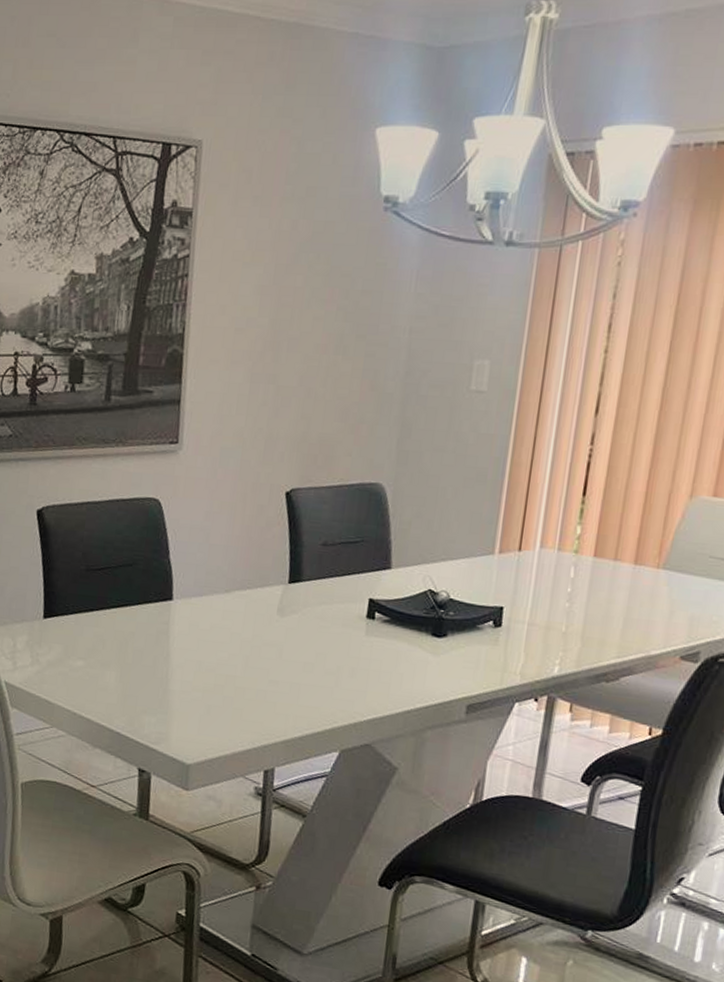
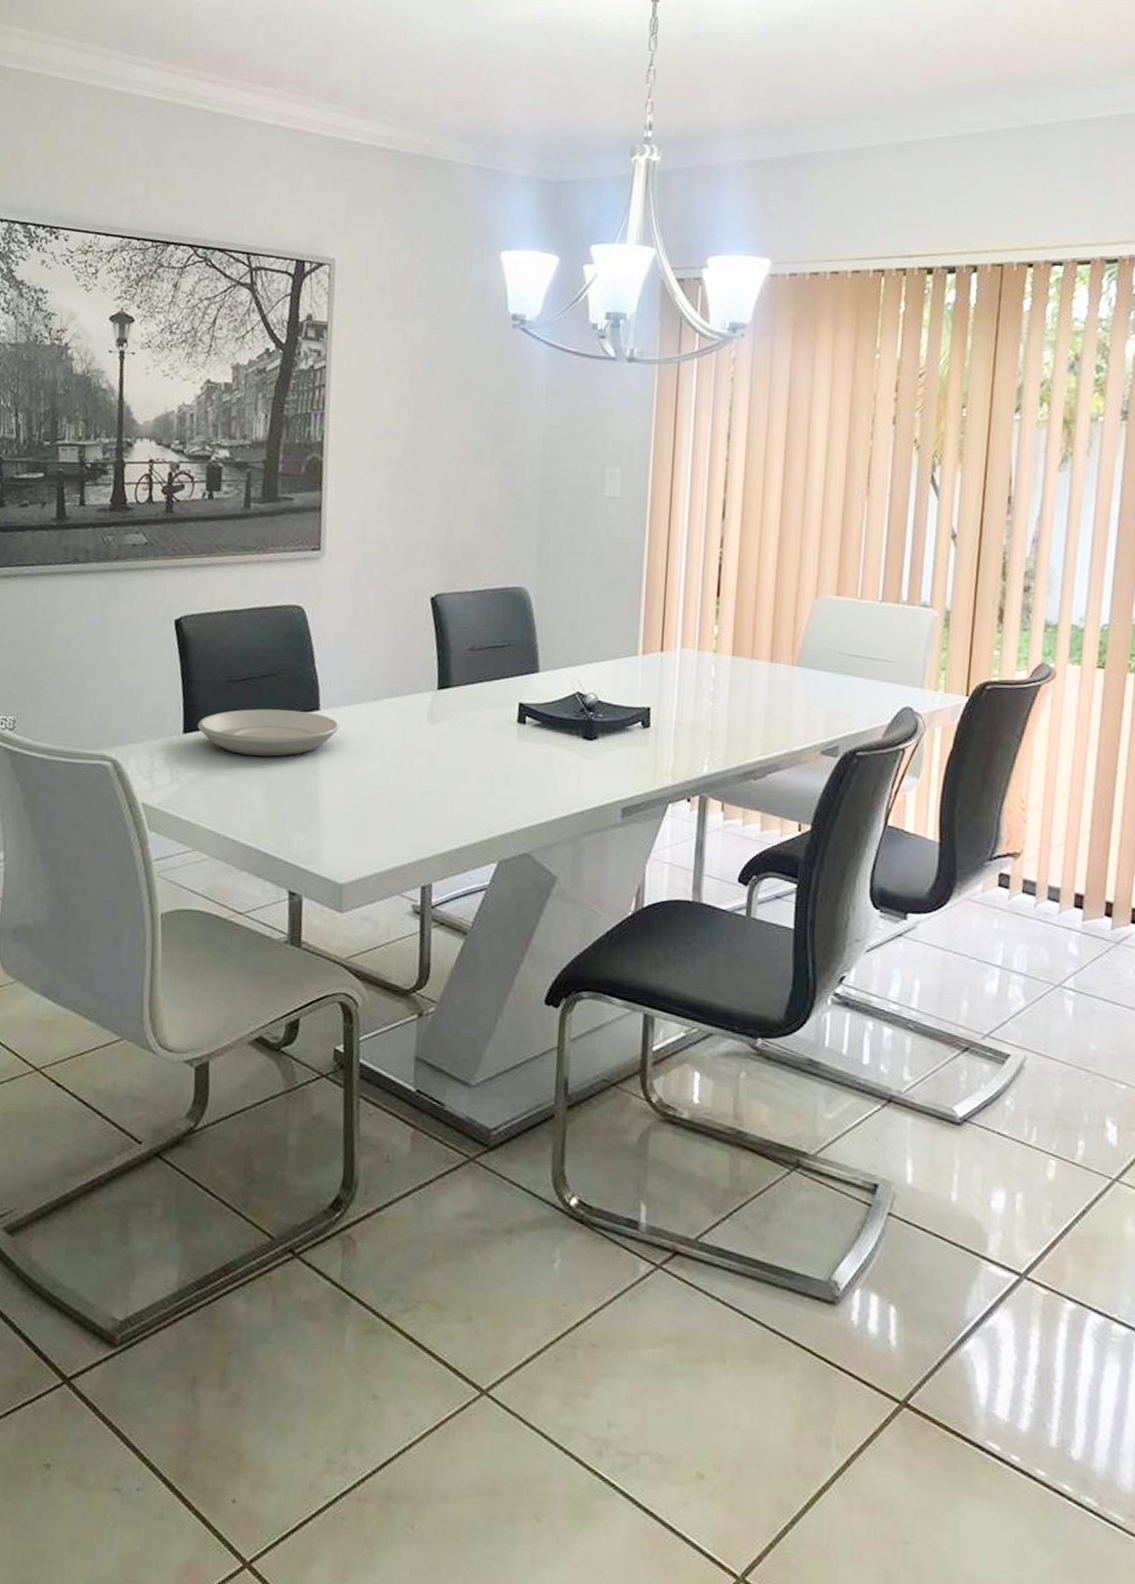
plate: none [56,597,191,643] -> present [197,708,339,757]

